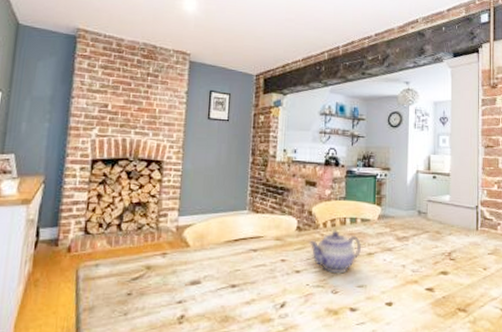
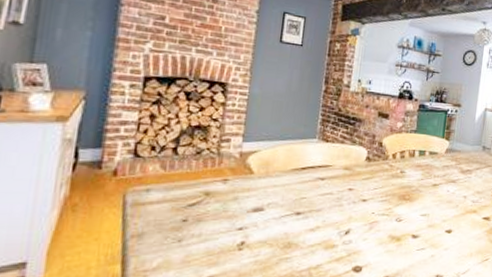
teapot: present [308,230,361,274] -> none [377,162,428,203]

